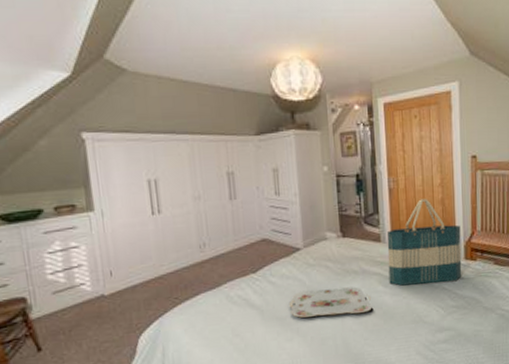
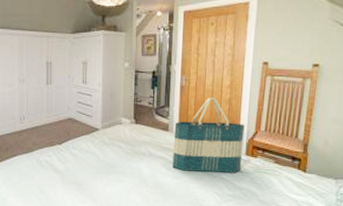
serving tray: present [288,287,372,318] -> none [85,164,155,190]

